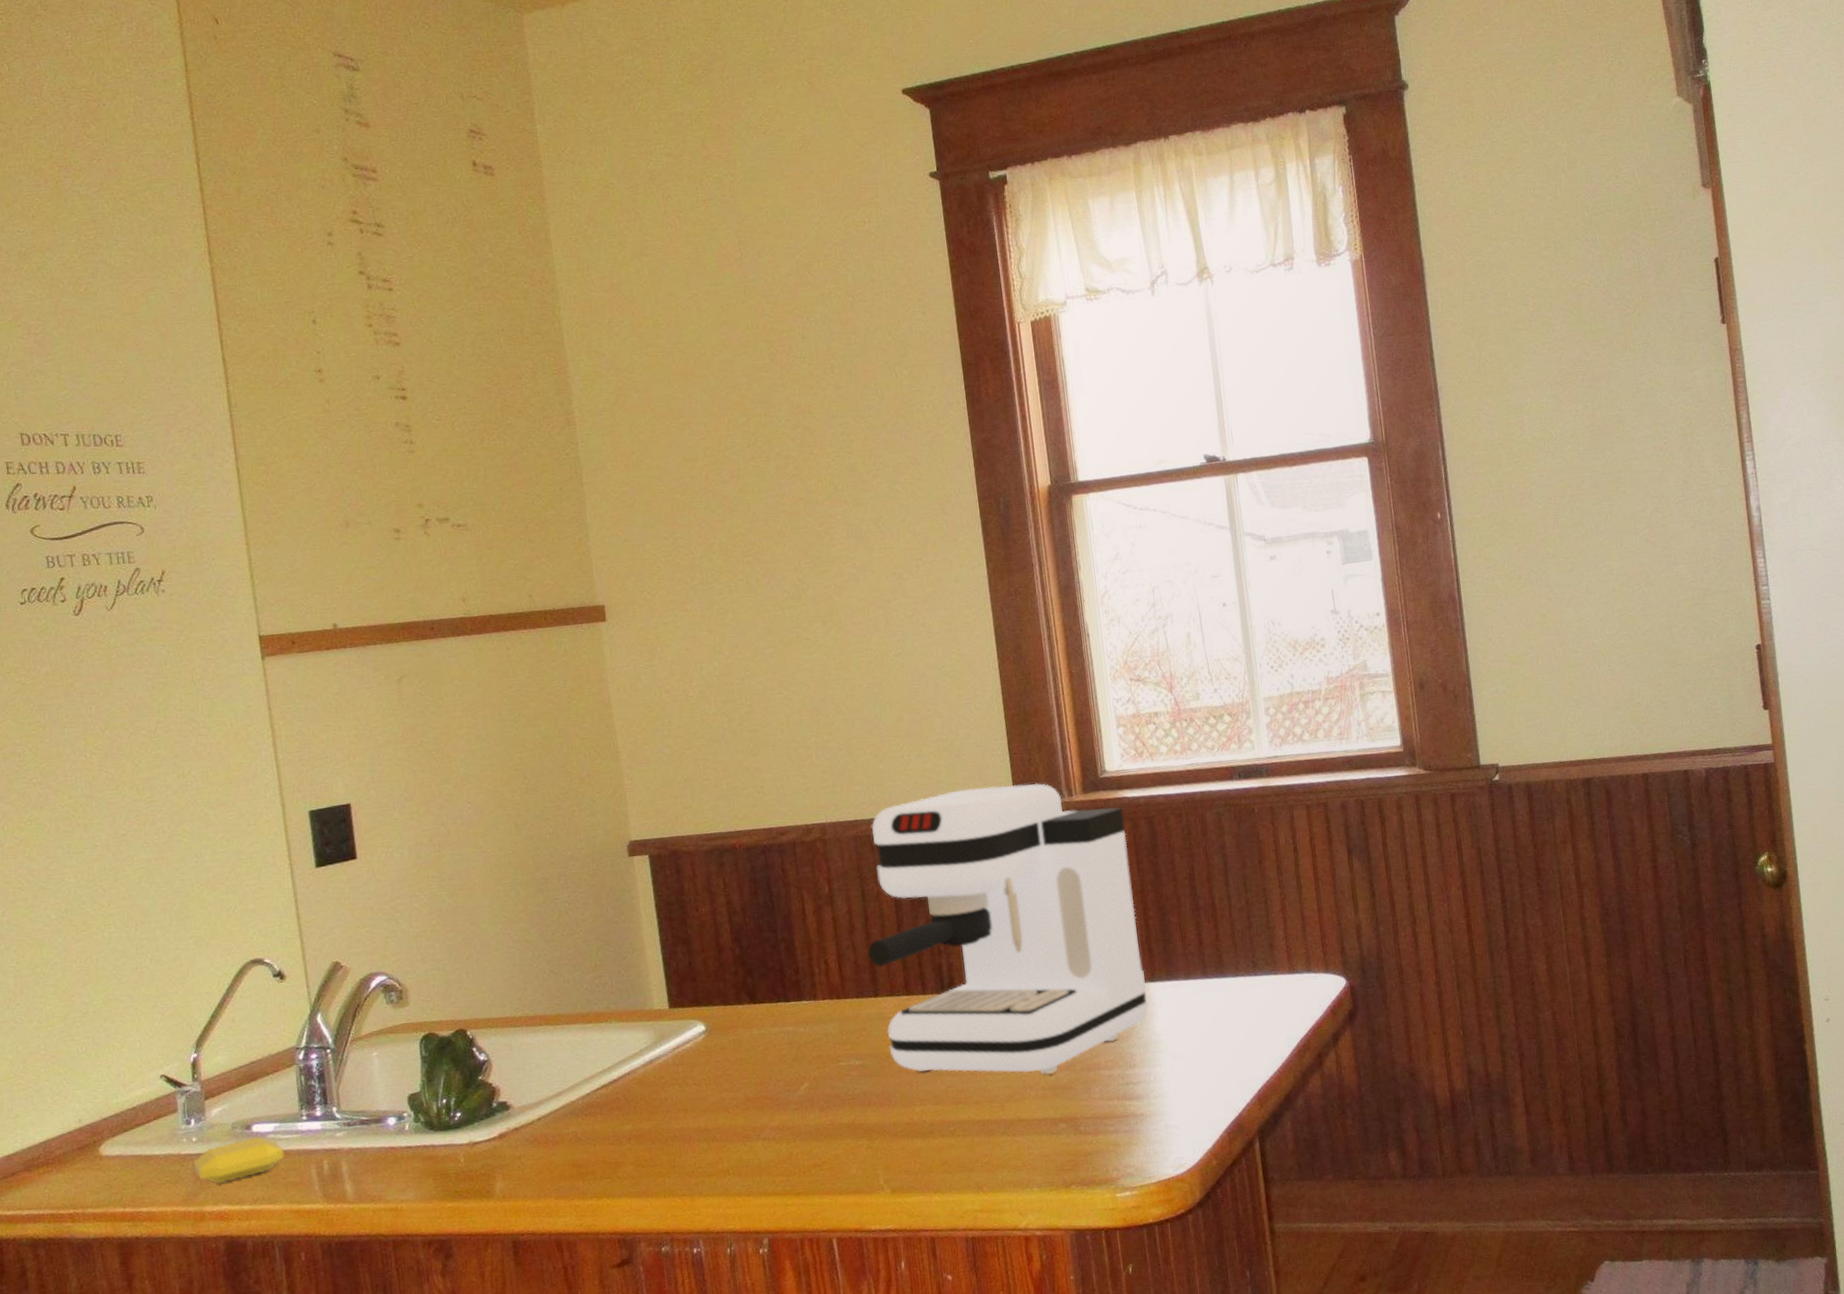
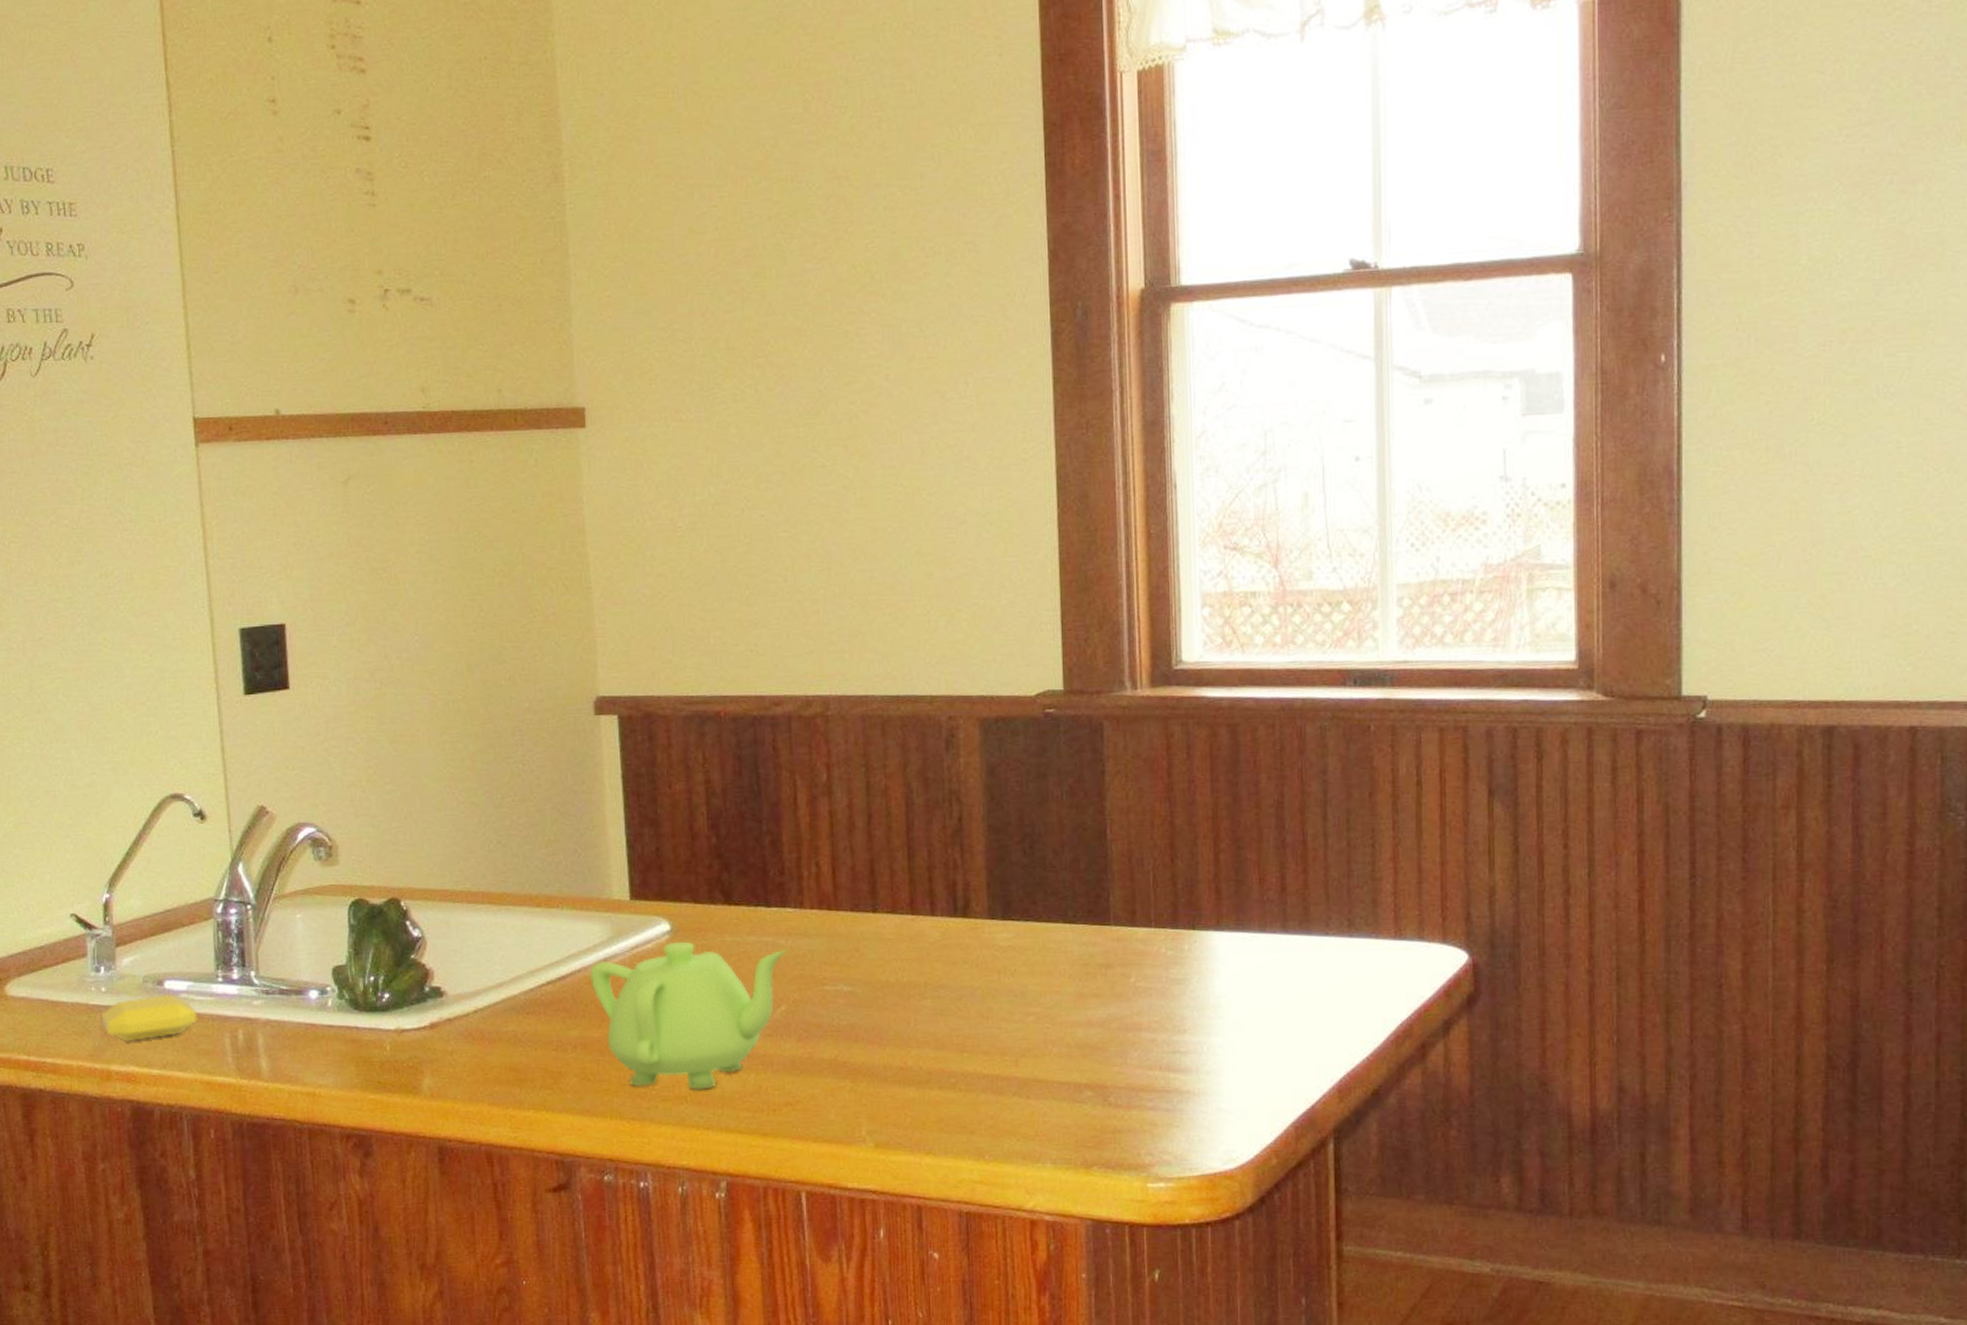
teapot: none [638,1035,806,1167] -> present [590,941,788,1090]
coffee maker: present [867,783,1149,1074] -> none [868,668,1209,1029]

